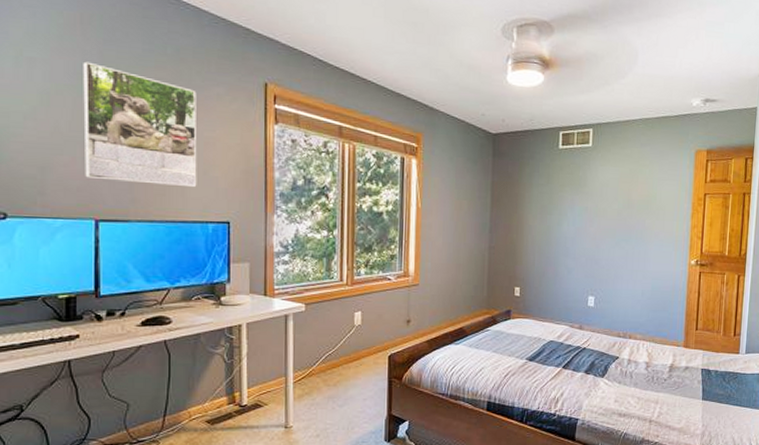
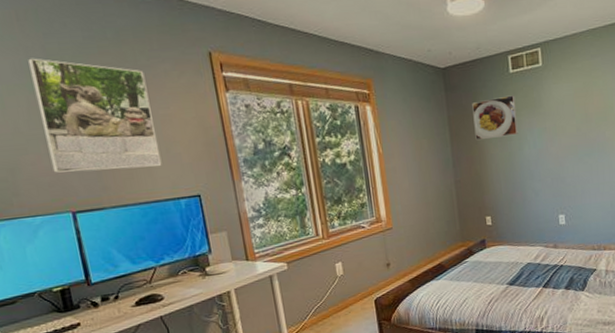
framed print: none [516,170,561,210] -> present [472,95,518,141]

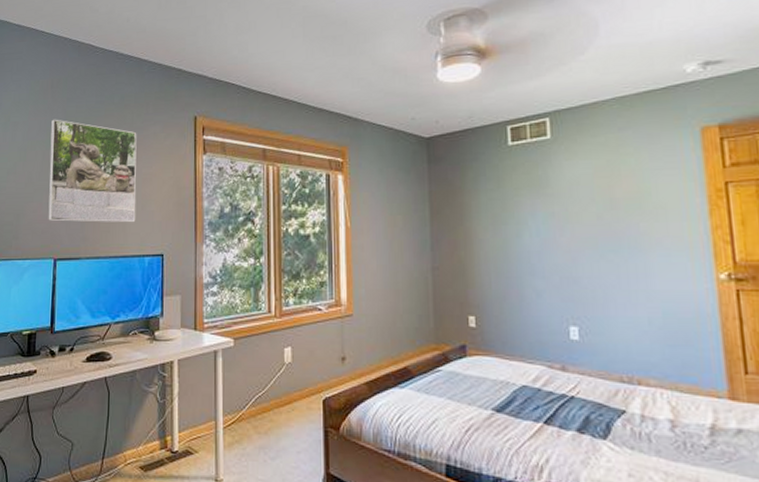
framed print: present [472,95,518,141] -> none [459,171,516,222]

